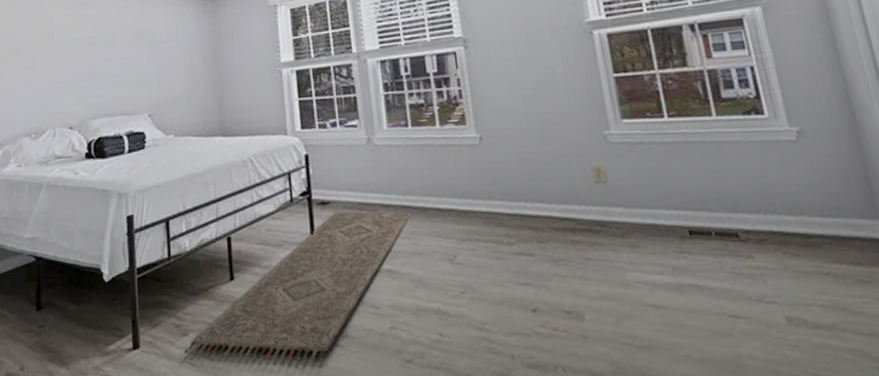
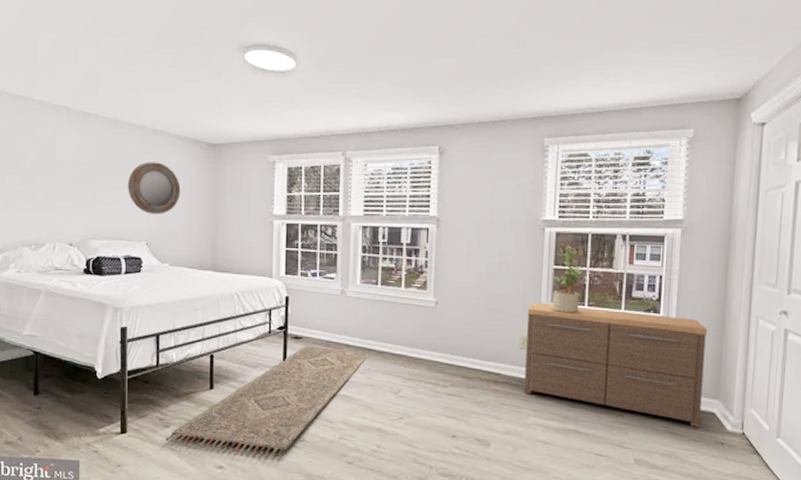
home mirror: none [126,25,181,82] -> present [127,162,181,214]
dresser: none [593,115,865,263] -> present [524,303,708,428]
potted plant: none [617,51,658,130] -> present [551,249,585,313]

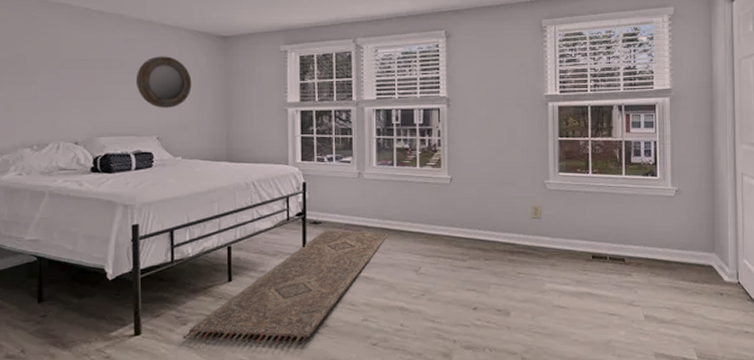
dresser: present [524,303,708,428] -> none [537,173,700,281]
potted plant: present [551,249,585,313] -> none [558,121,587,181]

